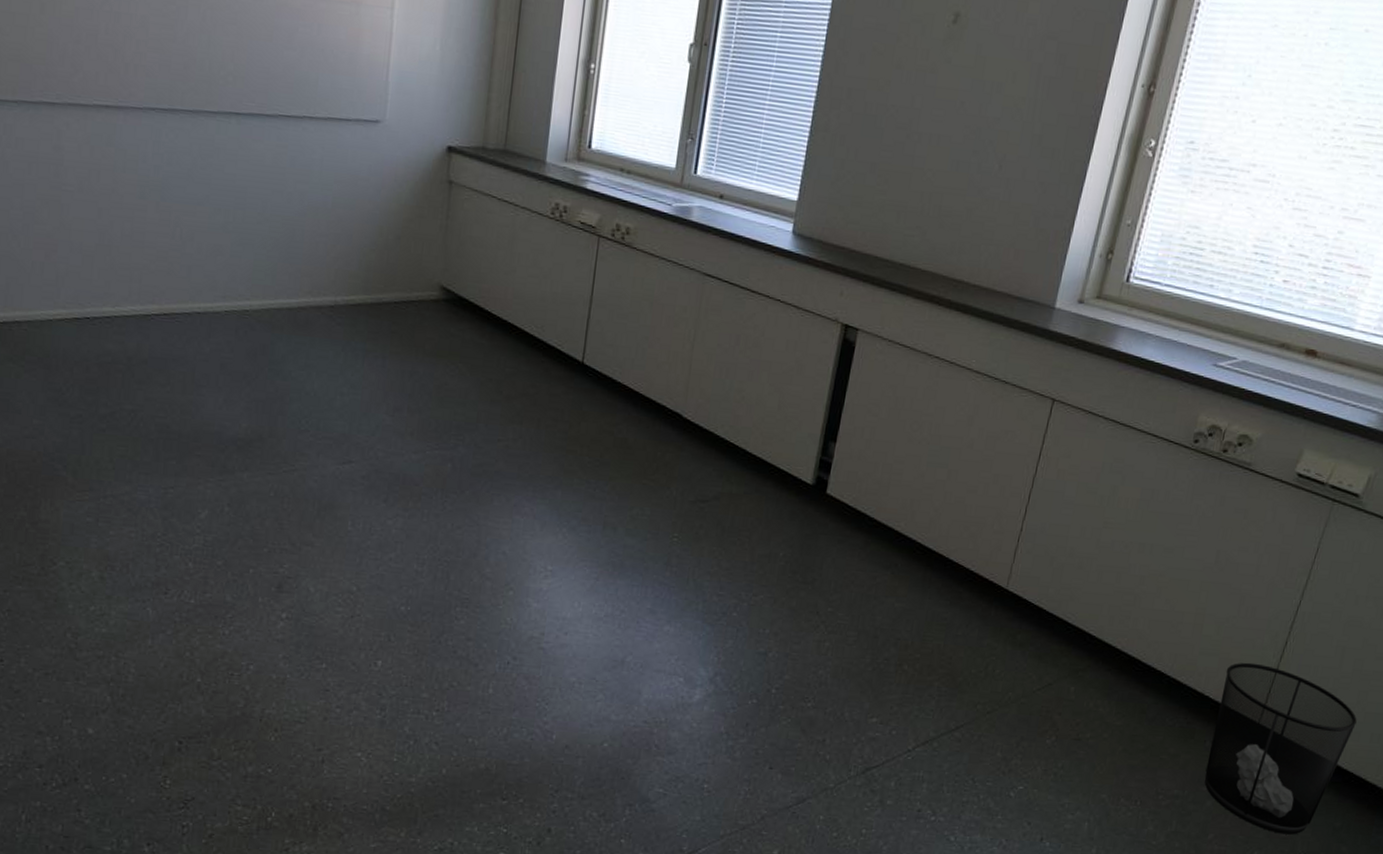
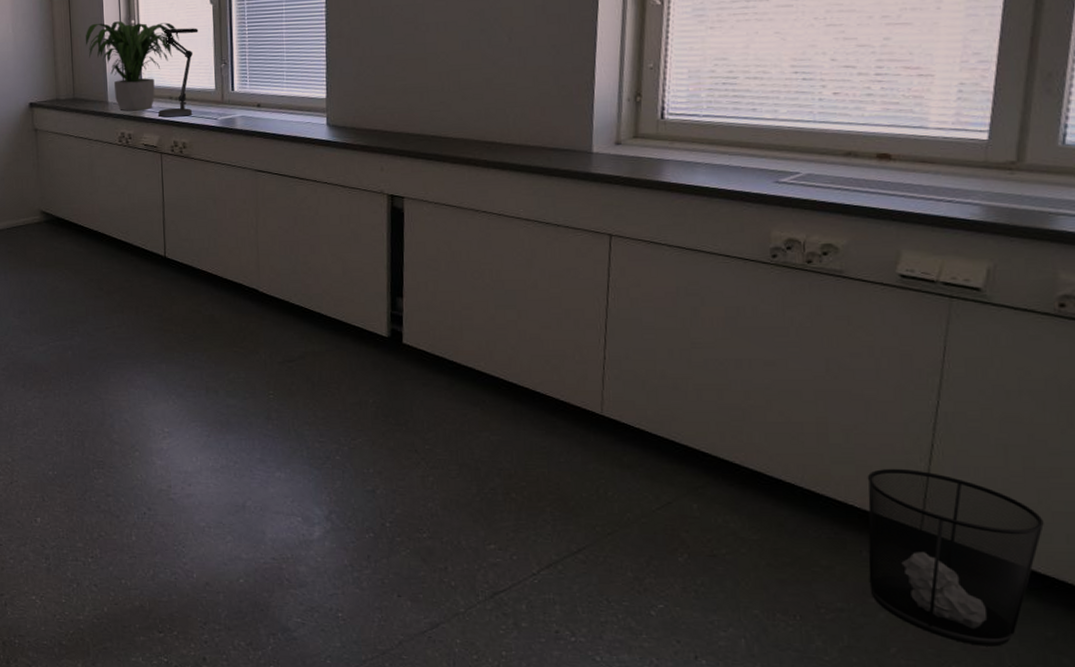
potted plant: none [529,58,645,180] -> present [85,21,179,111]
desk lamp: none [604,83,669,196] -> present [158,28,199,118]

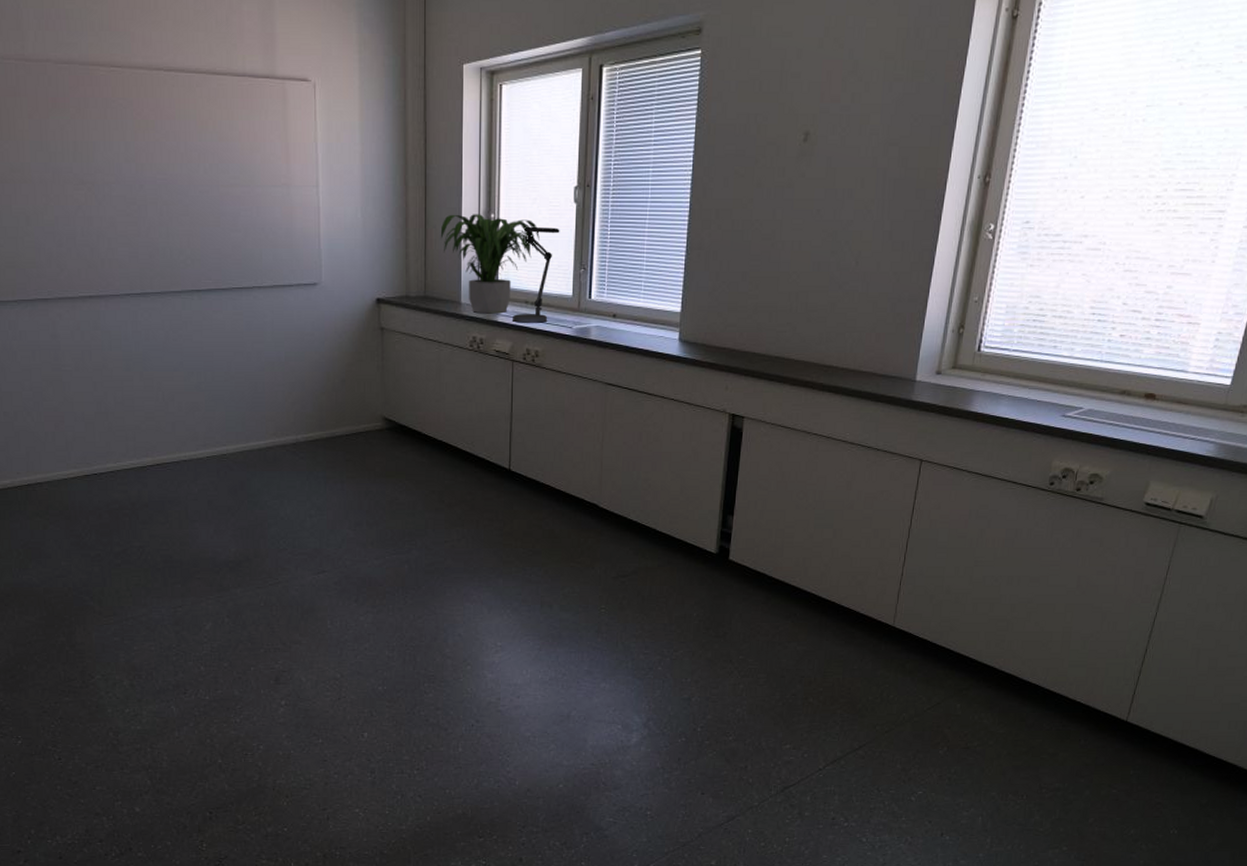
waste bin: present [867,468,1044,647] -> none [1081,670,1215,813]

